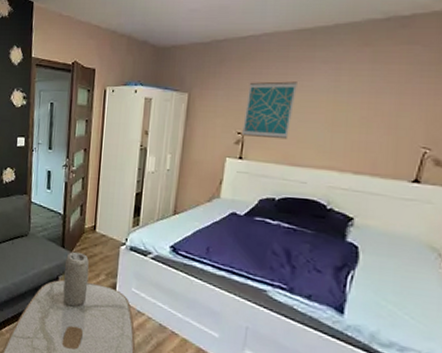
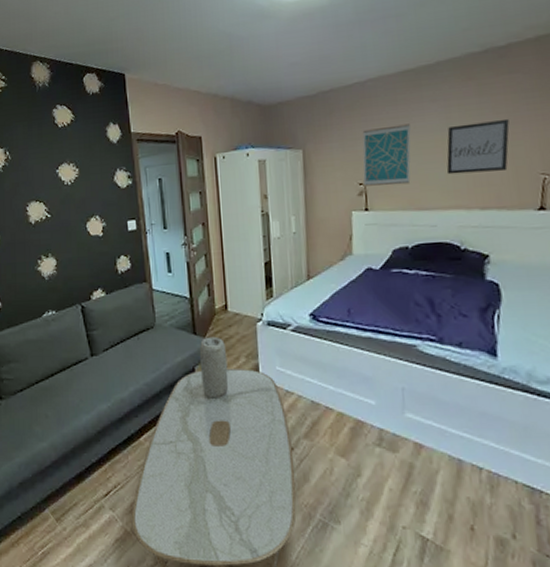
wall art: none [326,88,399,140] -> present [446,118,510,175]

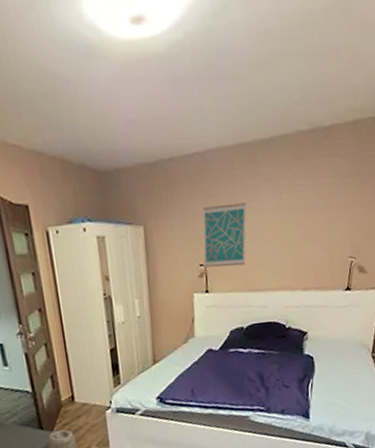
wall art: present [446,118,510,175] -> none [276,202,328,257]

